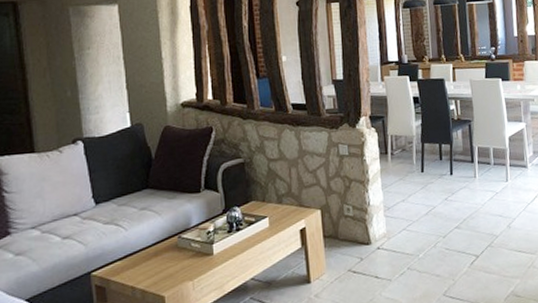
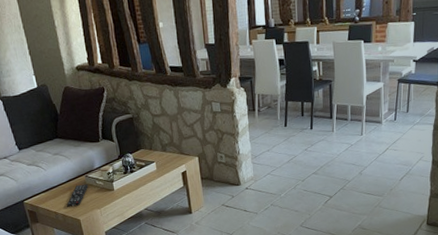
remote control: none [149,247,181,279] -> present [66,184,88,207]

